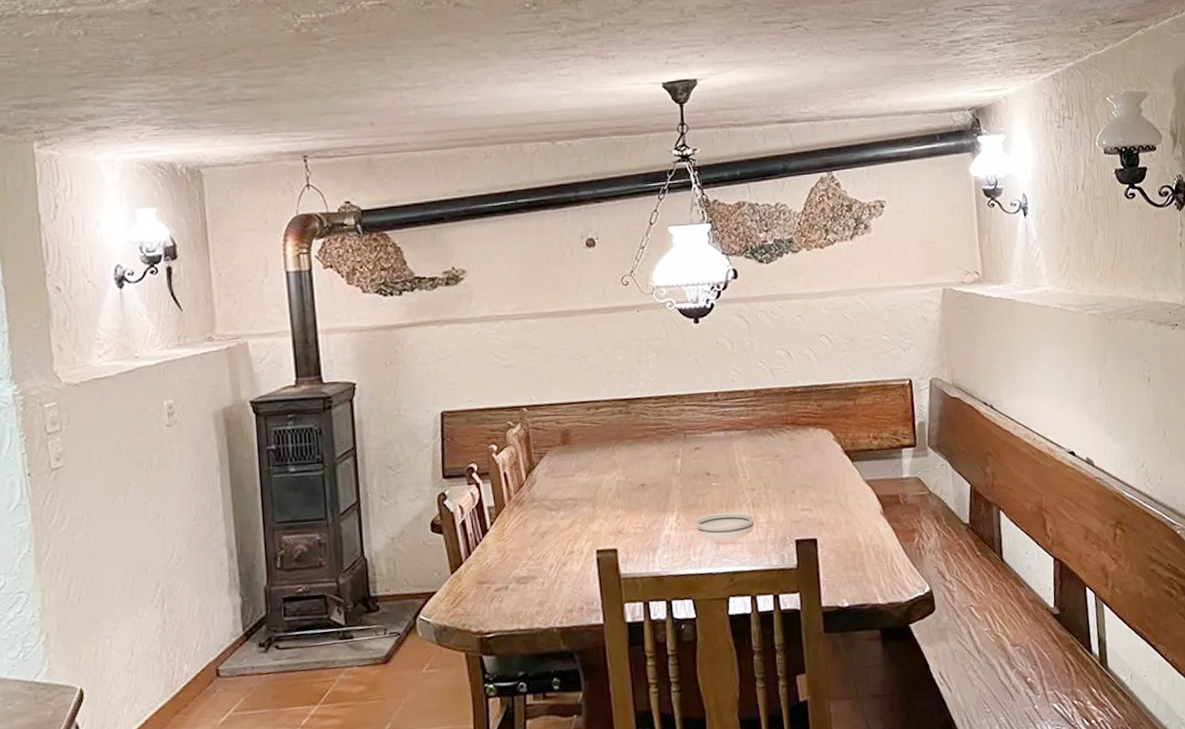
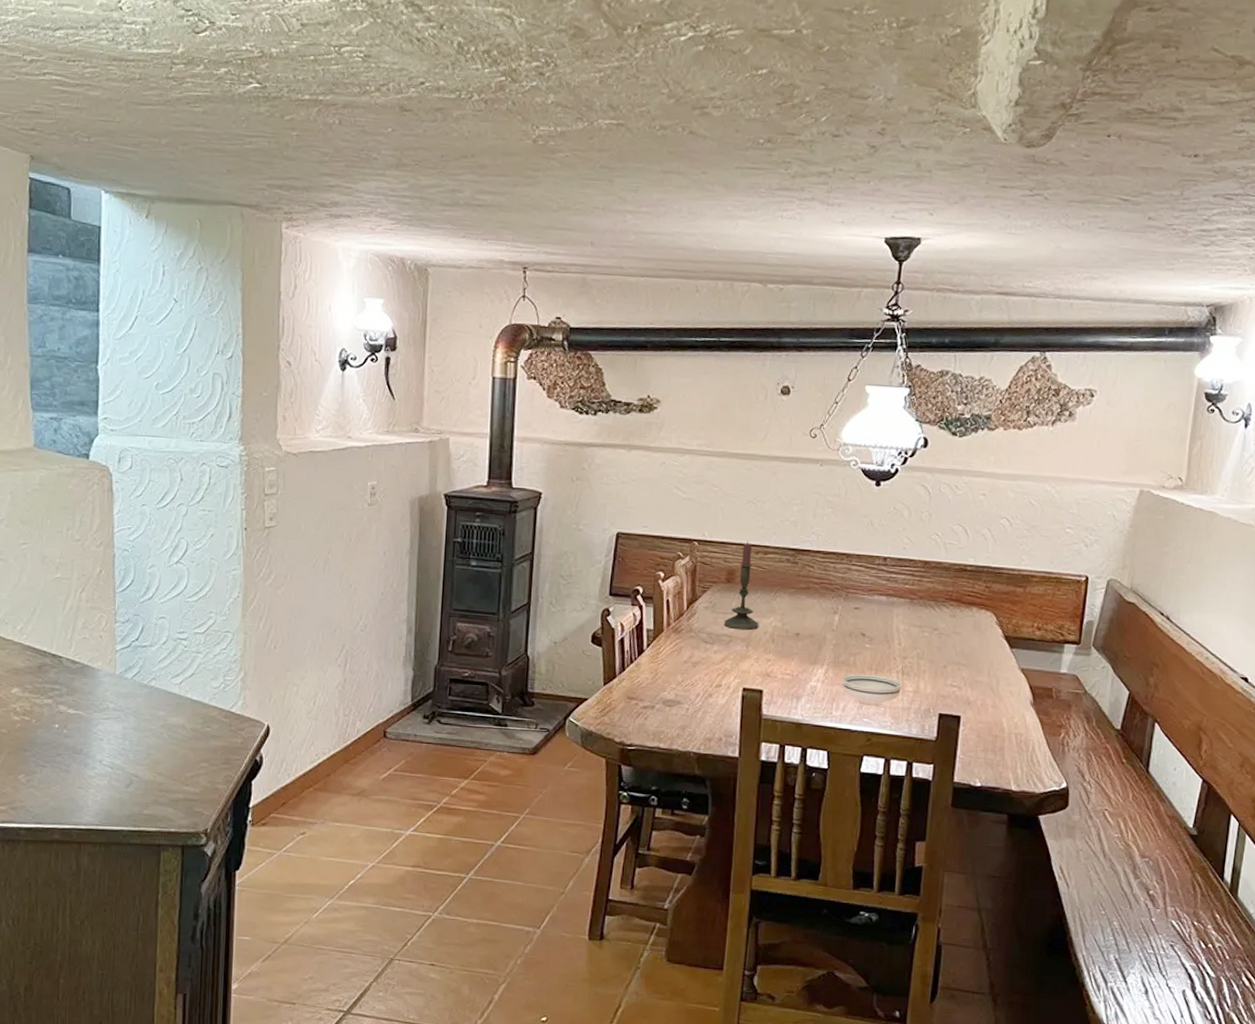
candle: none [566,398,603,492] -> present [724,541,759,631]

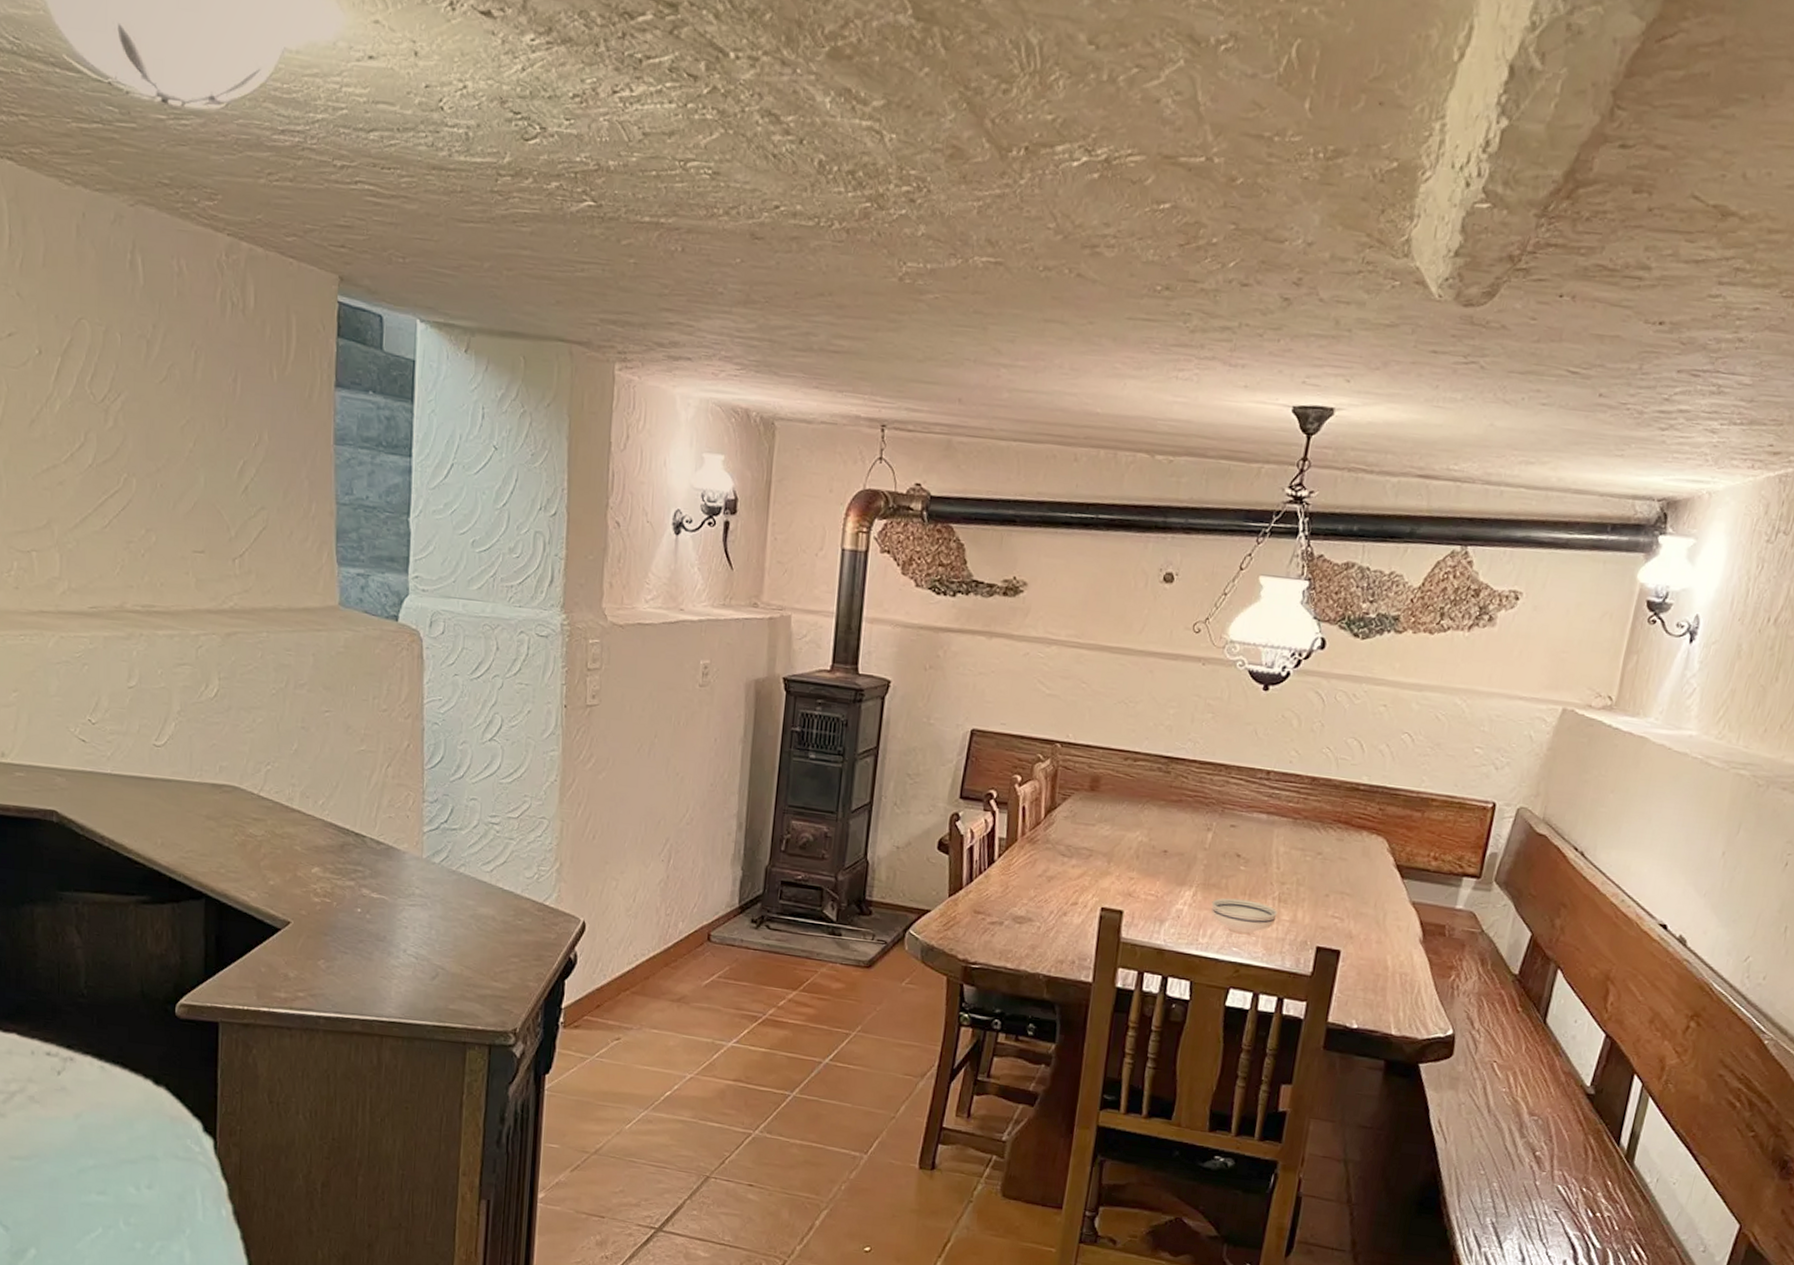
candle: present [724,541,759,631] -> none [1084,745,1124,845]

